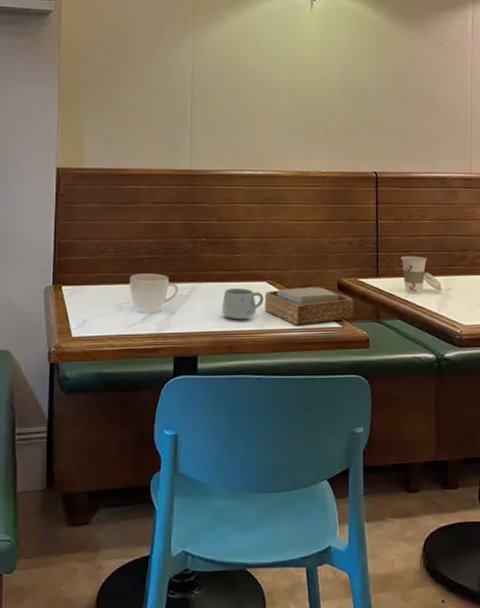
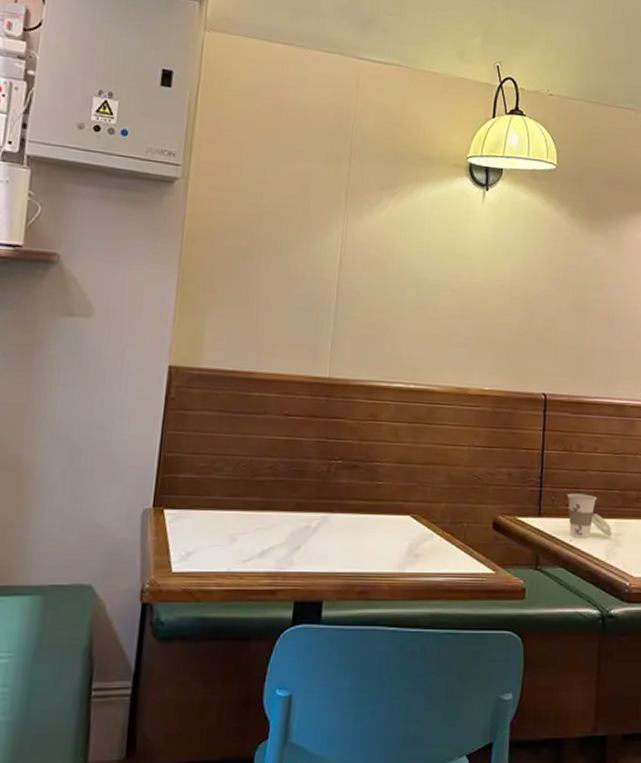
cup: present [129,273,179,314] -> none [246,498,306,548]
mug: present [222,288,264,320] -> none [355,522,406,560]
napkin holder: present [265,286,354,326] -> none [406,523,511,570]

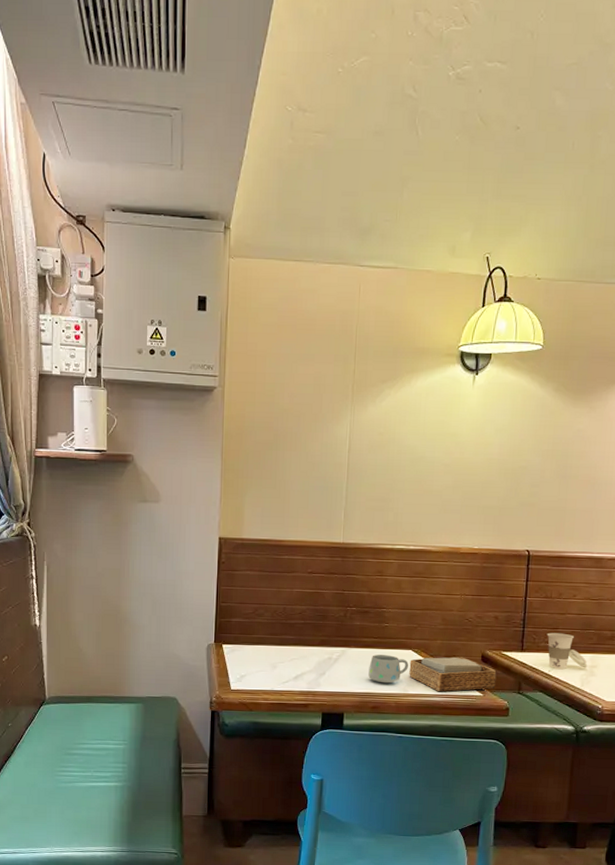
mug: none [355,522,406,560] -> present [368,655,409,684]
napkin holder: none [406,523,511,570] -> present [409,656,497,692]

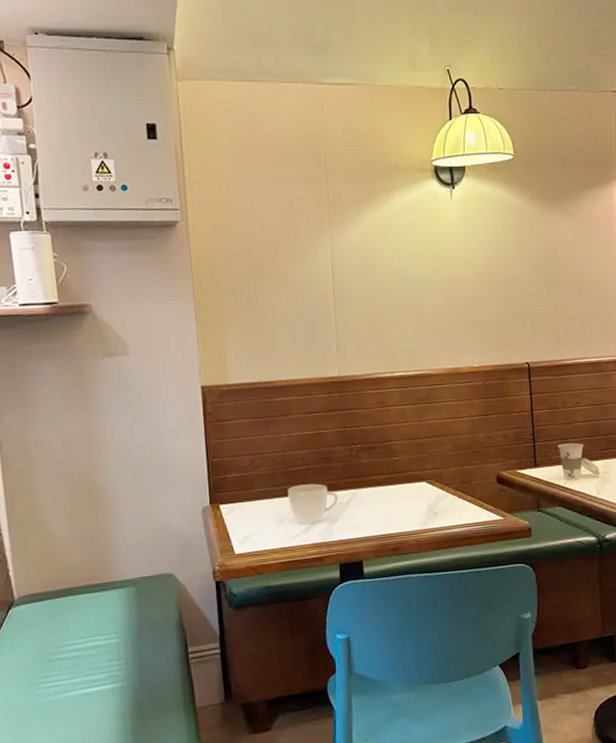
cup: none [283,637,329,673] -> present [287,483,339,525]
mug: present [368,655,409,684] -> none [383,490,424,522]
napkin holder: present [409,656,497,692] -> none [425,481,515,523]

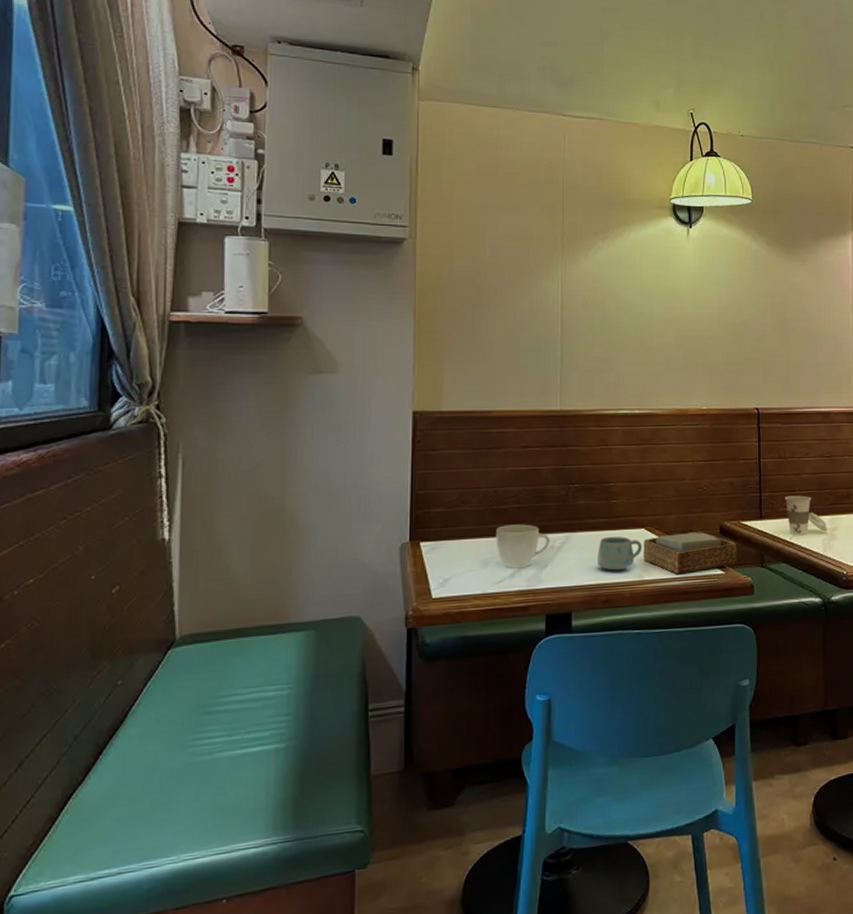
mug: none [383,490,424,522] -> present [597,536,642,571]
napkin holder: none [425,481,515,523] -> present [643,531,737,575]

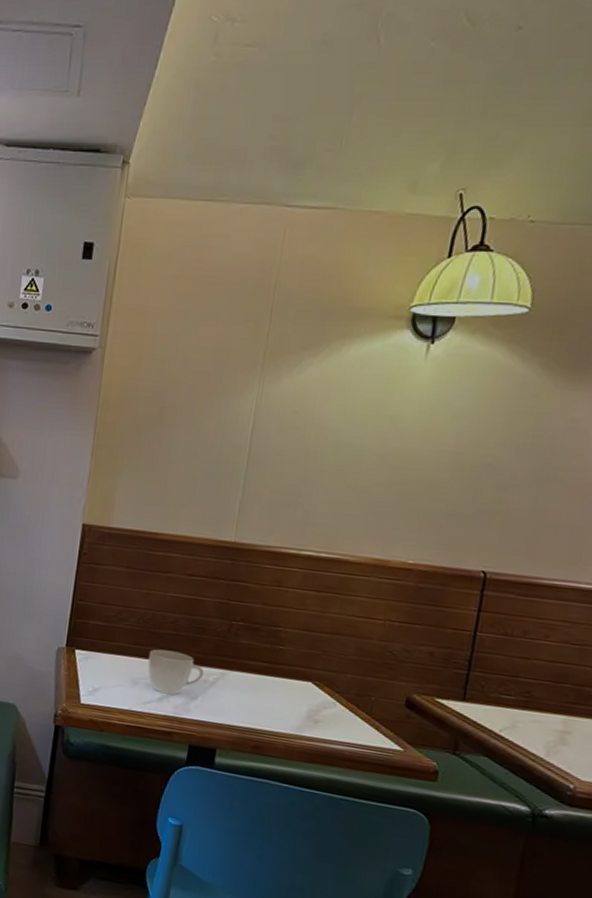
mug: present [597,536,642,571] -> none [252,682,306,721]
napkin holder: present [643,531,737,575] -> none [305,693,425,745]
cup: present [784,495,828,536] -> none [500,681,558,734]

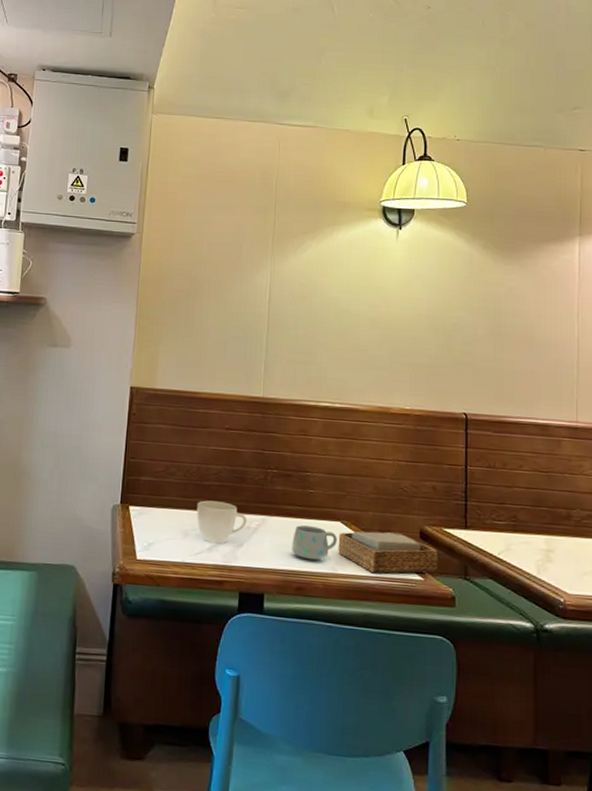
mug: none [252,682,306,721] -> present [292,525,337,561]
napkin holder: none [305,693,425,745] -> present [338,531,438,574]

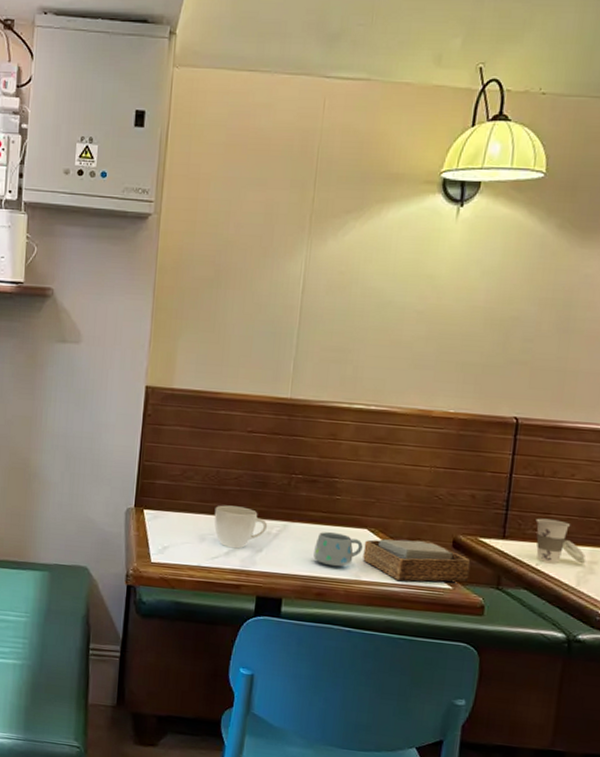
cup: none [493,508,543,553] -> present [535,518,586,564]

